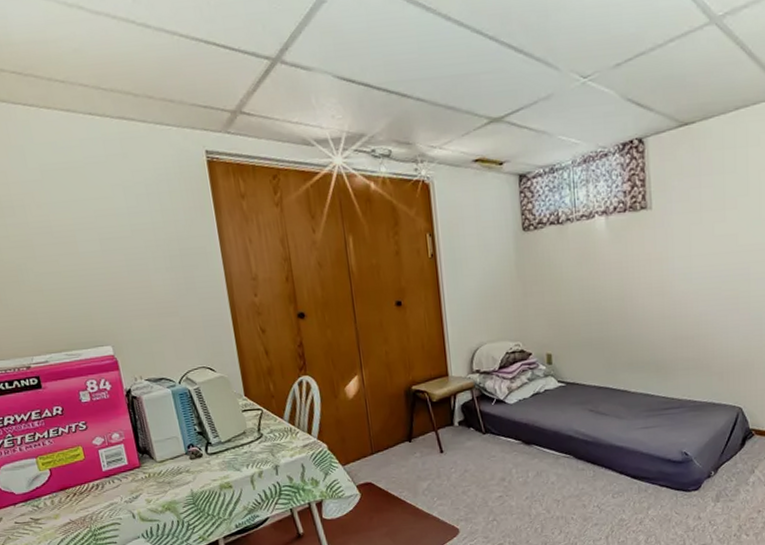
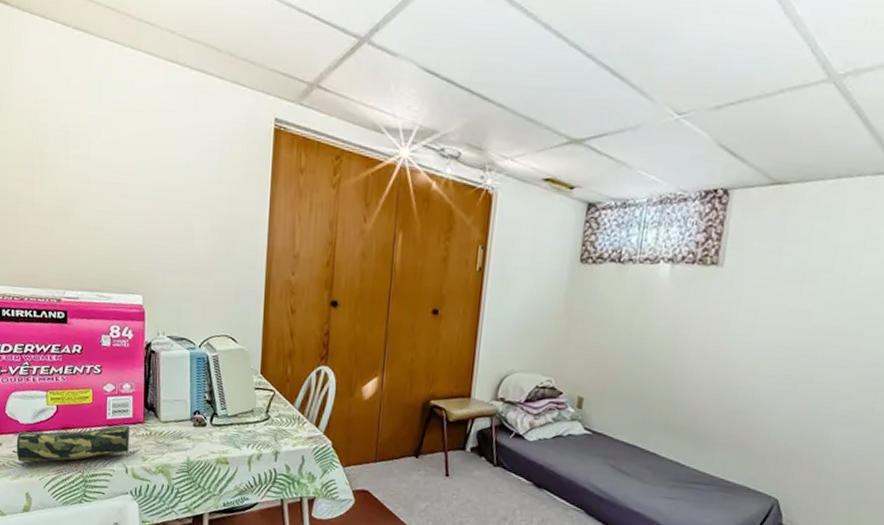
pencil case: none [11,472,132,531] -> present [12,425,130,462]

